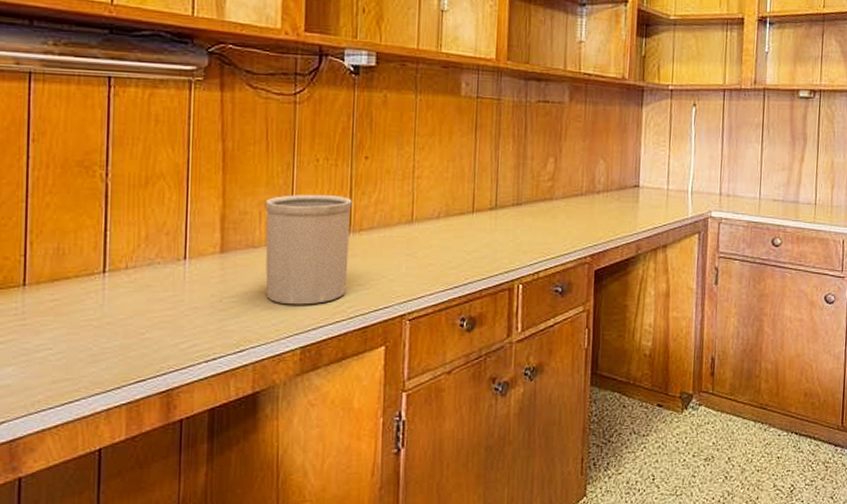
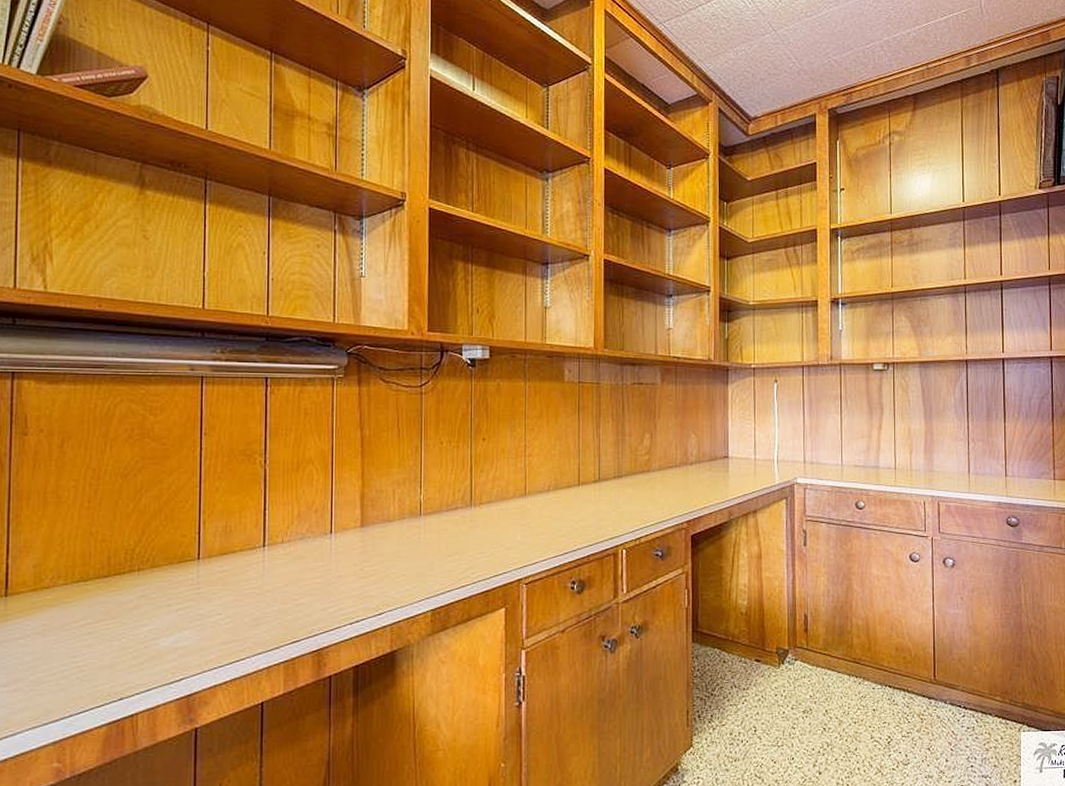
utensil holder: present [265,194,352,305] -> none [398,473,472,572]

